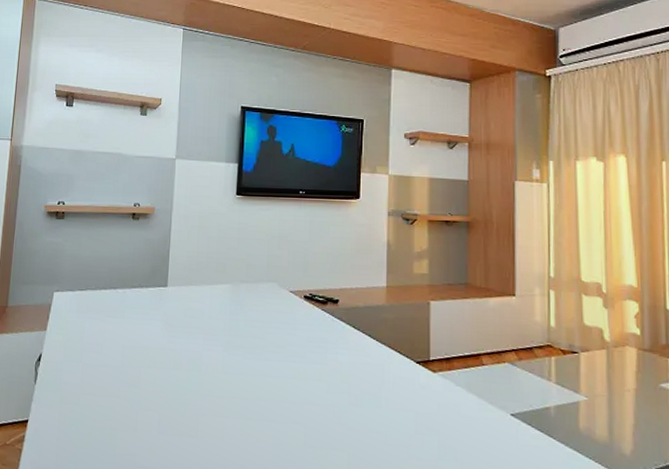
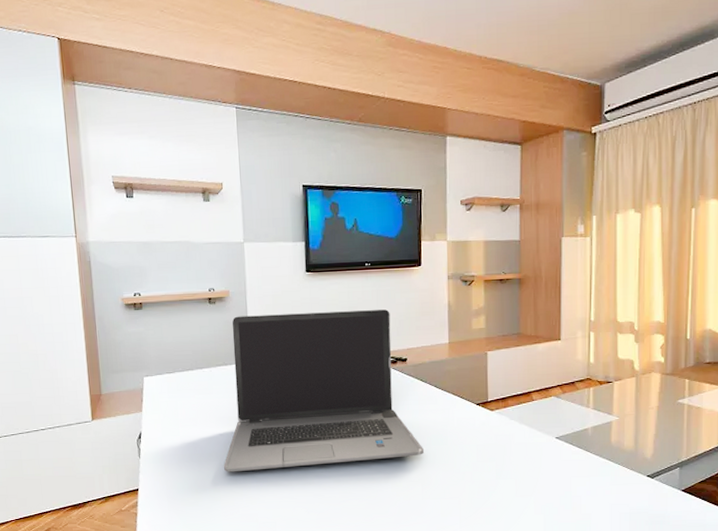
laptop computer: none [124,235,352,418] -> present [223,309,424,472]

